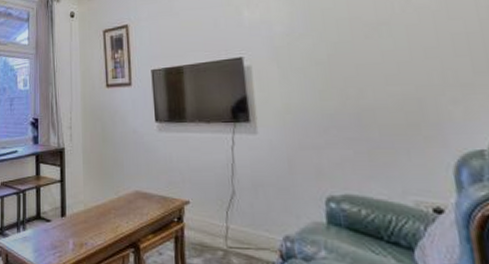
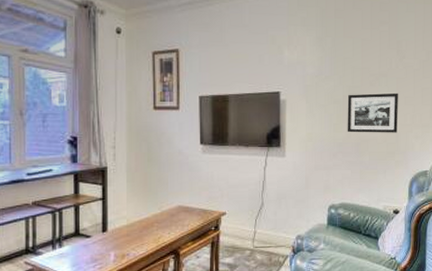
picture frame: none [334,44,420,101] -> present [347,92,398,133]

